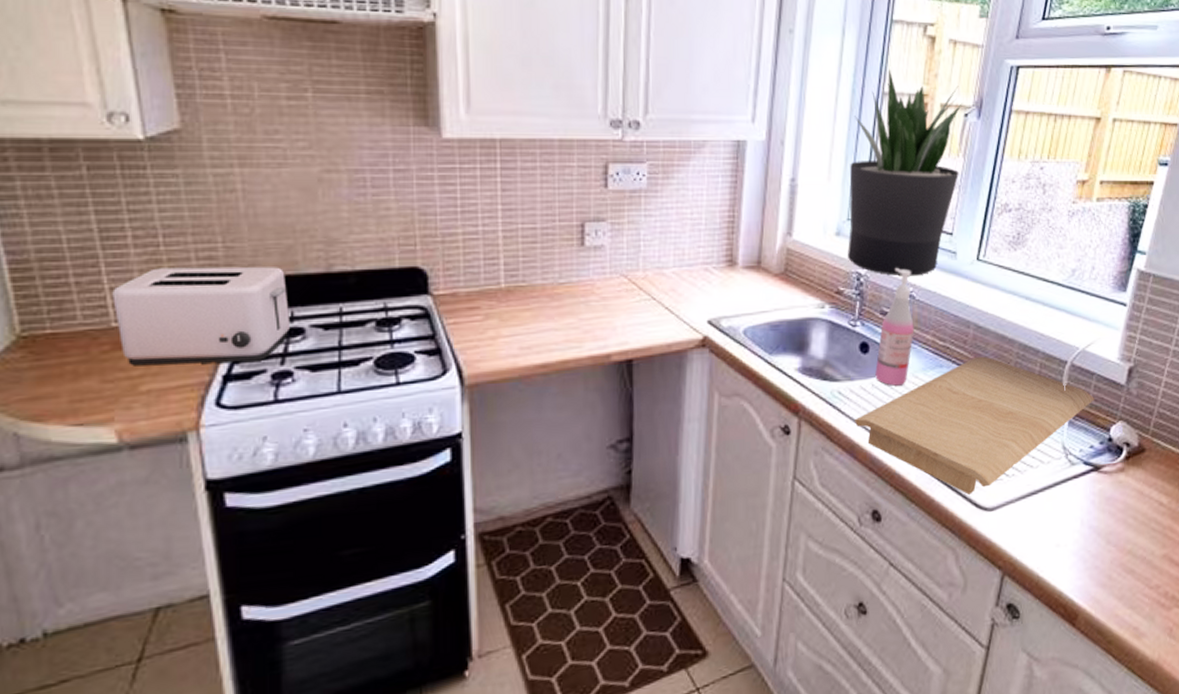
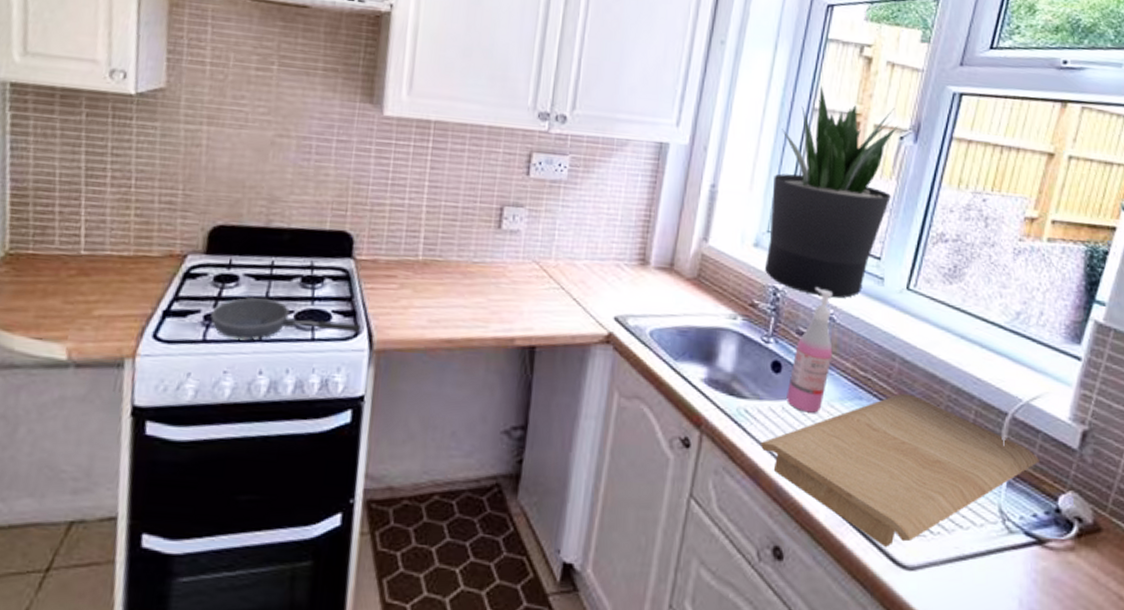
toaster: present [112,266,291,366] -> none [85,206,230,302]
frying pan: none [279,347,448,394] -> present [210,296,361,340]

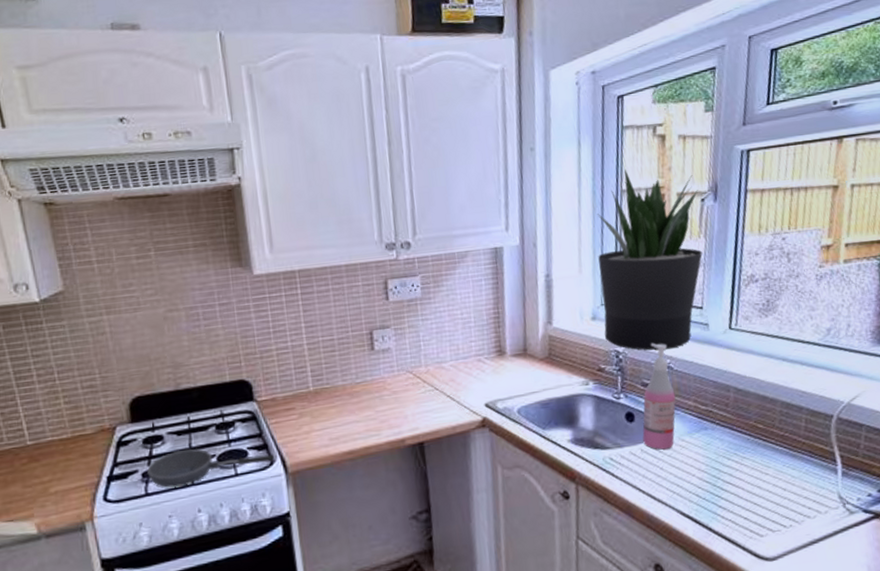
cutting board: present [761,393,1041,547] -> none [628,416,867,546]

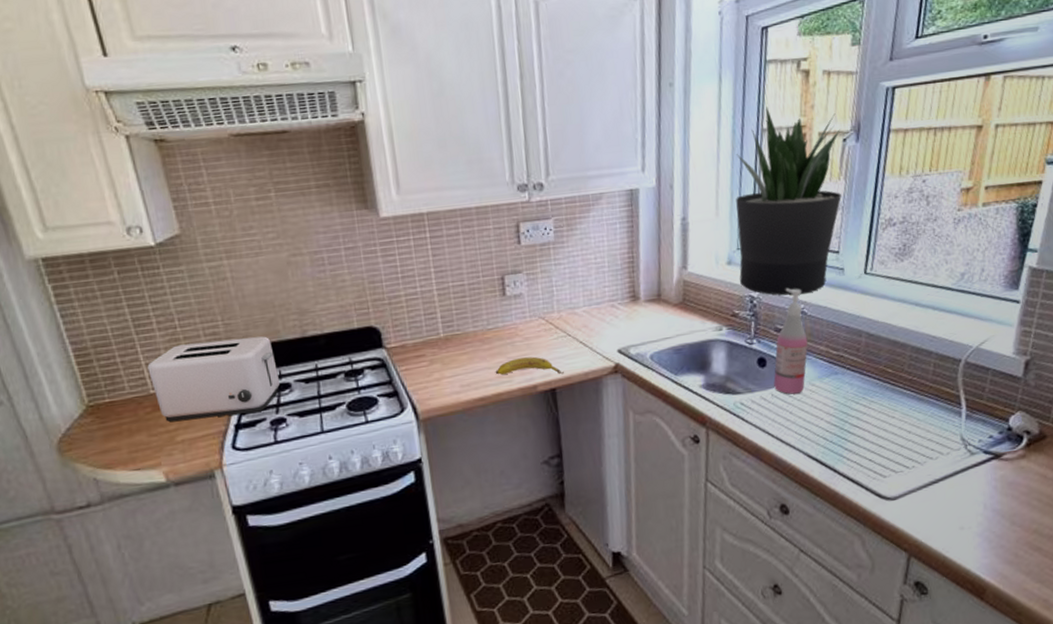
toaster: none [26,389,153,473] -> present [147,336,281,422]
frying pan: present [147,448,274,488] -> none [275,396,405,435]
fruit: none [363,410,433,429] -> present [495,356,565,375]

